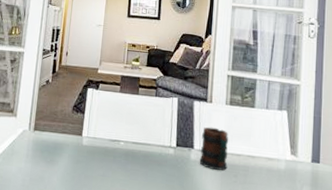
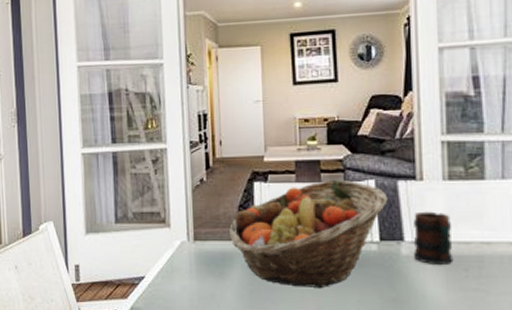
fruit basket: none [63,93,186,181] -> present [229,179,388,289]

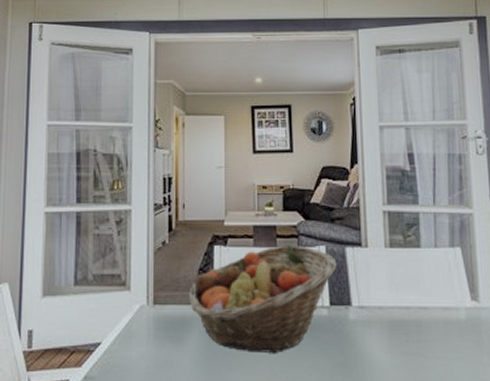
mug: present [413,211,454,266] -> none [360,277,396,330]

